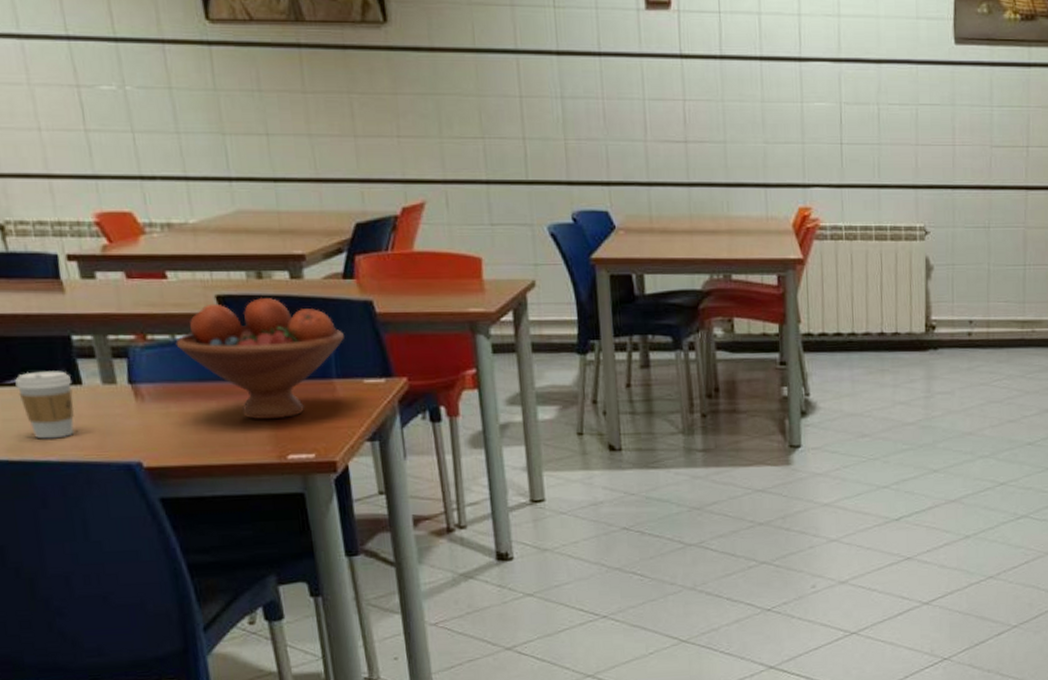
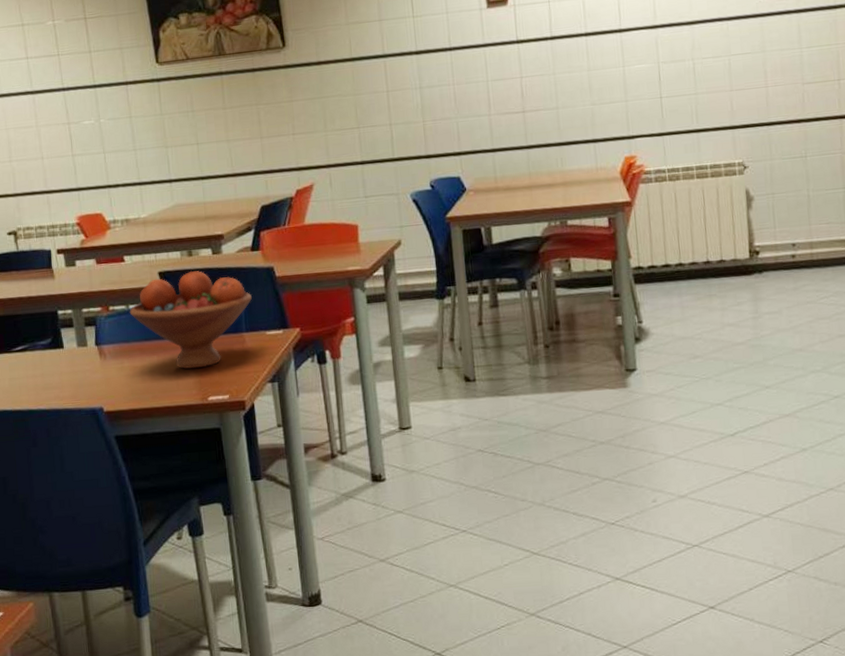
coffee cup: present [15,371,75,439] -> none [19,338,58,393]

